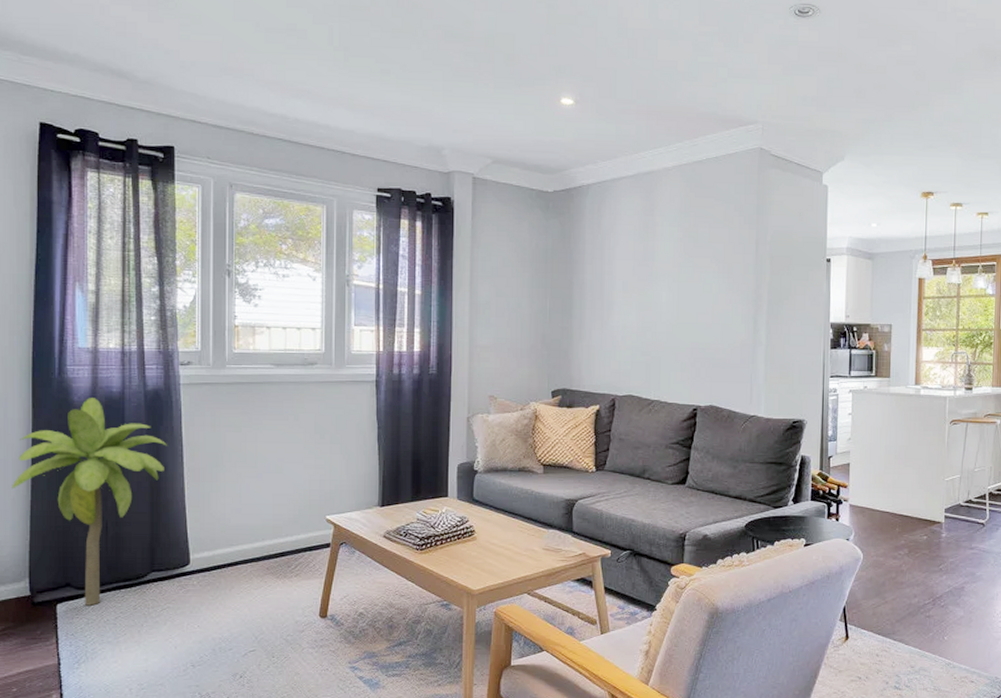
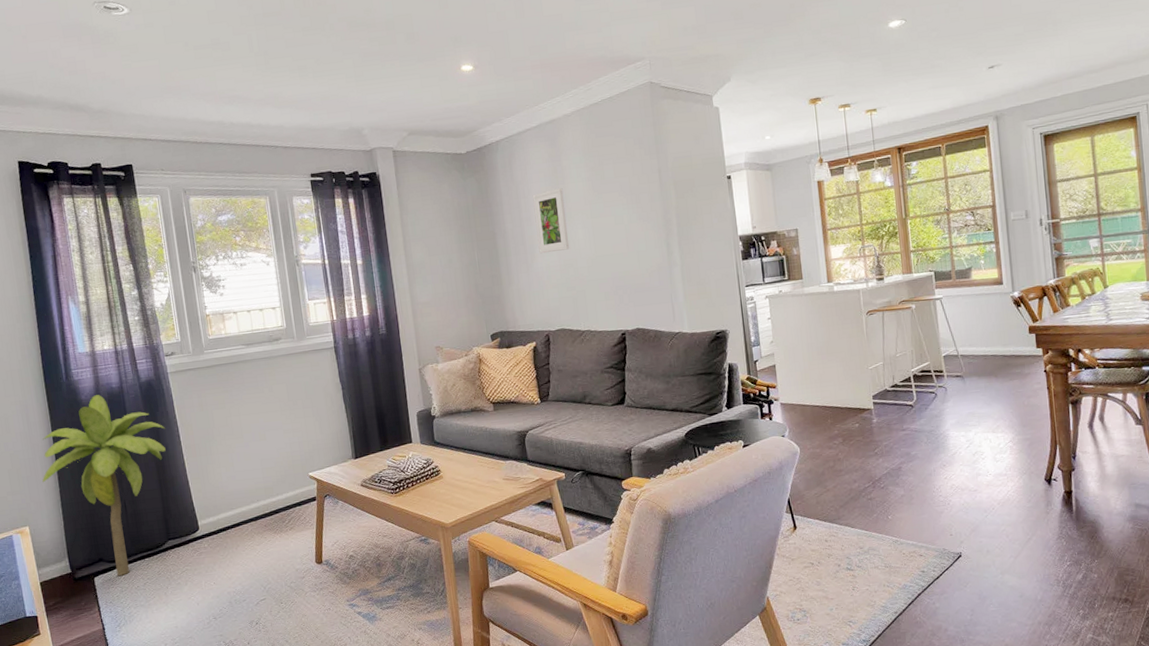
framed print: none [617,244,652,312] -> present [532,187,570,254]

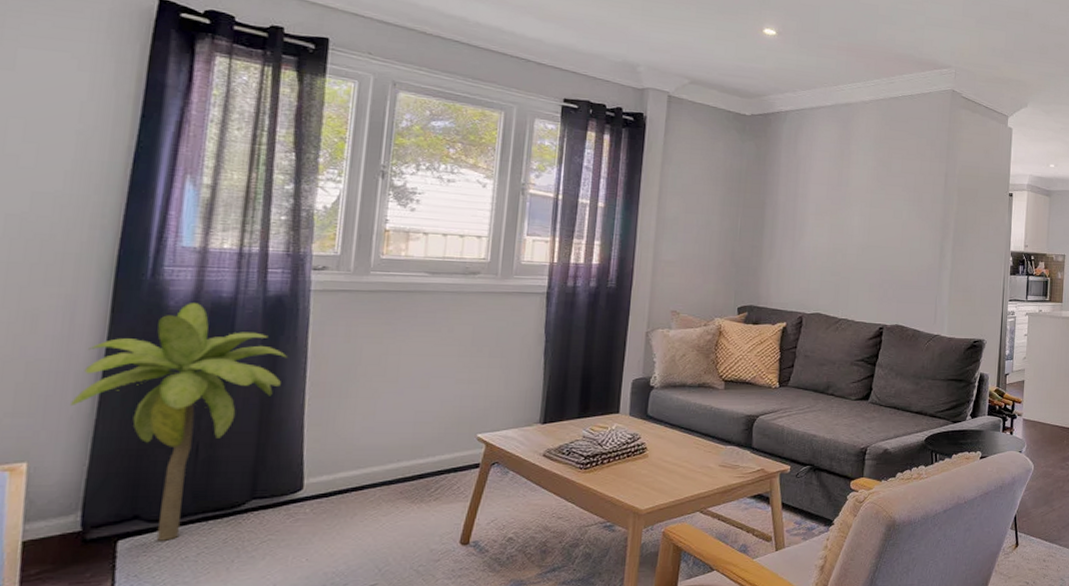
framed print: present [532,187,570,254] -> none [809,170,847,234]

